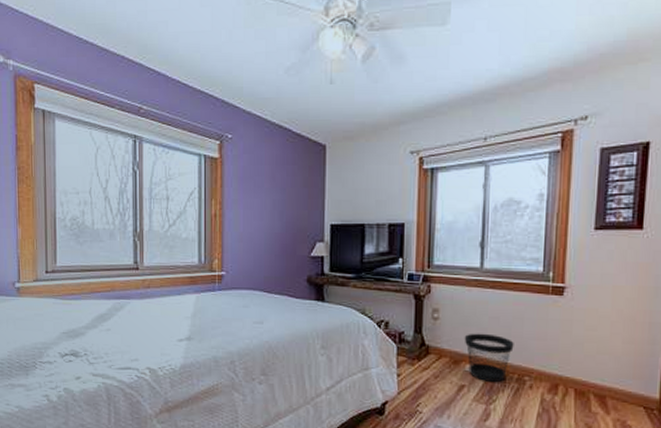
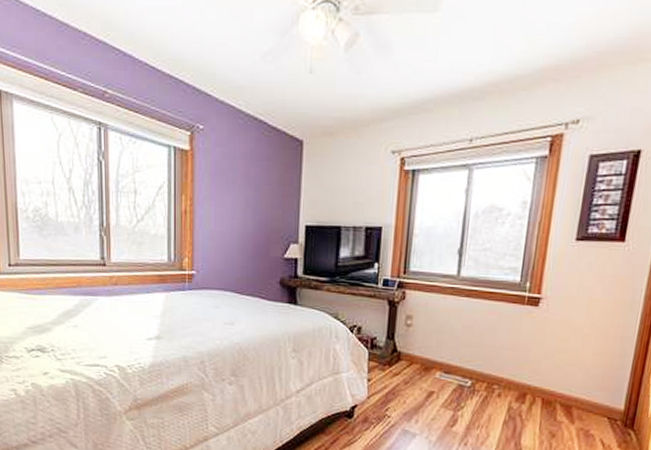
wastebasket: present [464,333,514,382] -> none [436,341,486,390]

